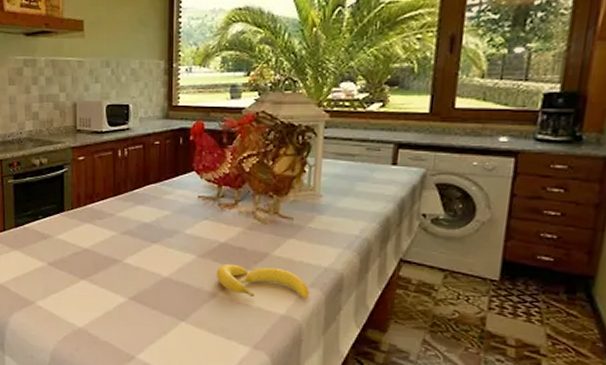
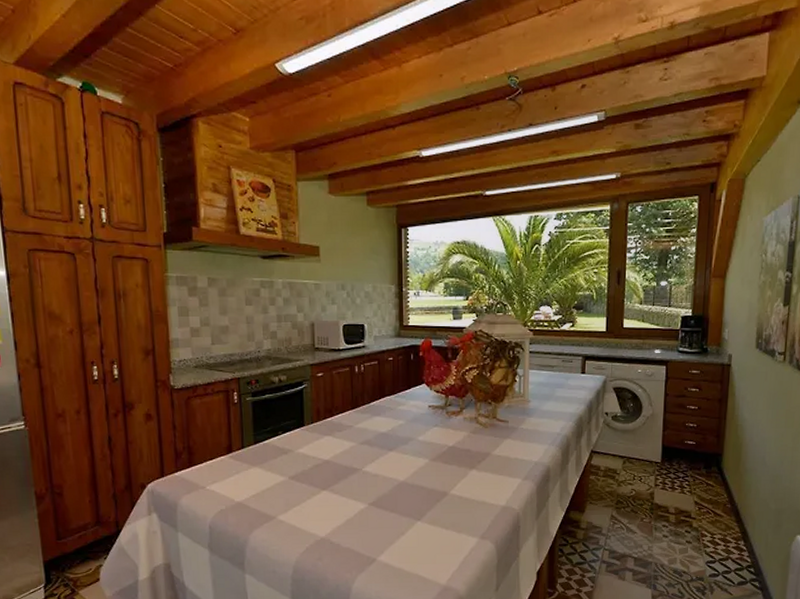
banana: present [216,263,309,299] -> none [447,464,524,492]

